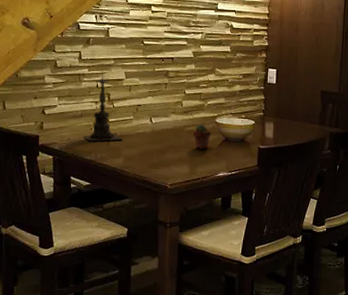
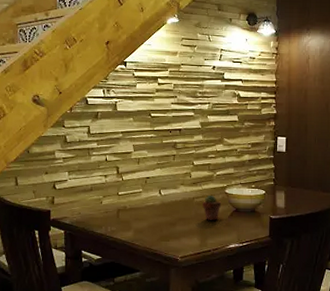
candle holder: present [83,71,124,142] -> none [93,144,133,215]

